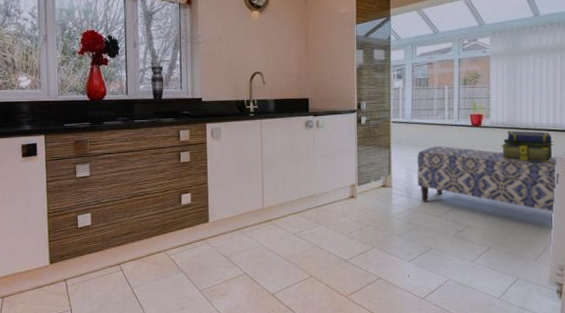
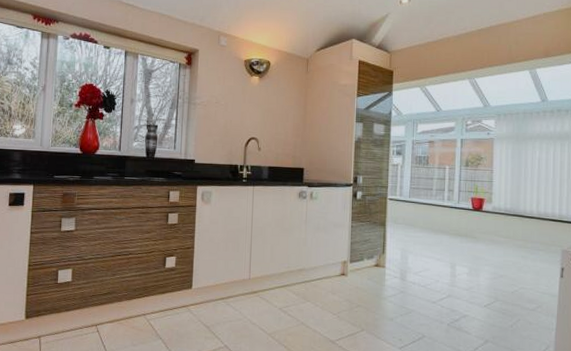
bench: present [417,146,558,212] -> none [413,228,564,308]
stack of books: present [501,130,554,162] -> none [502,218,559,254]

